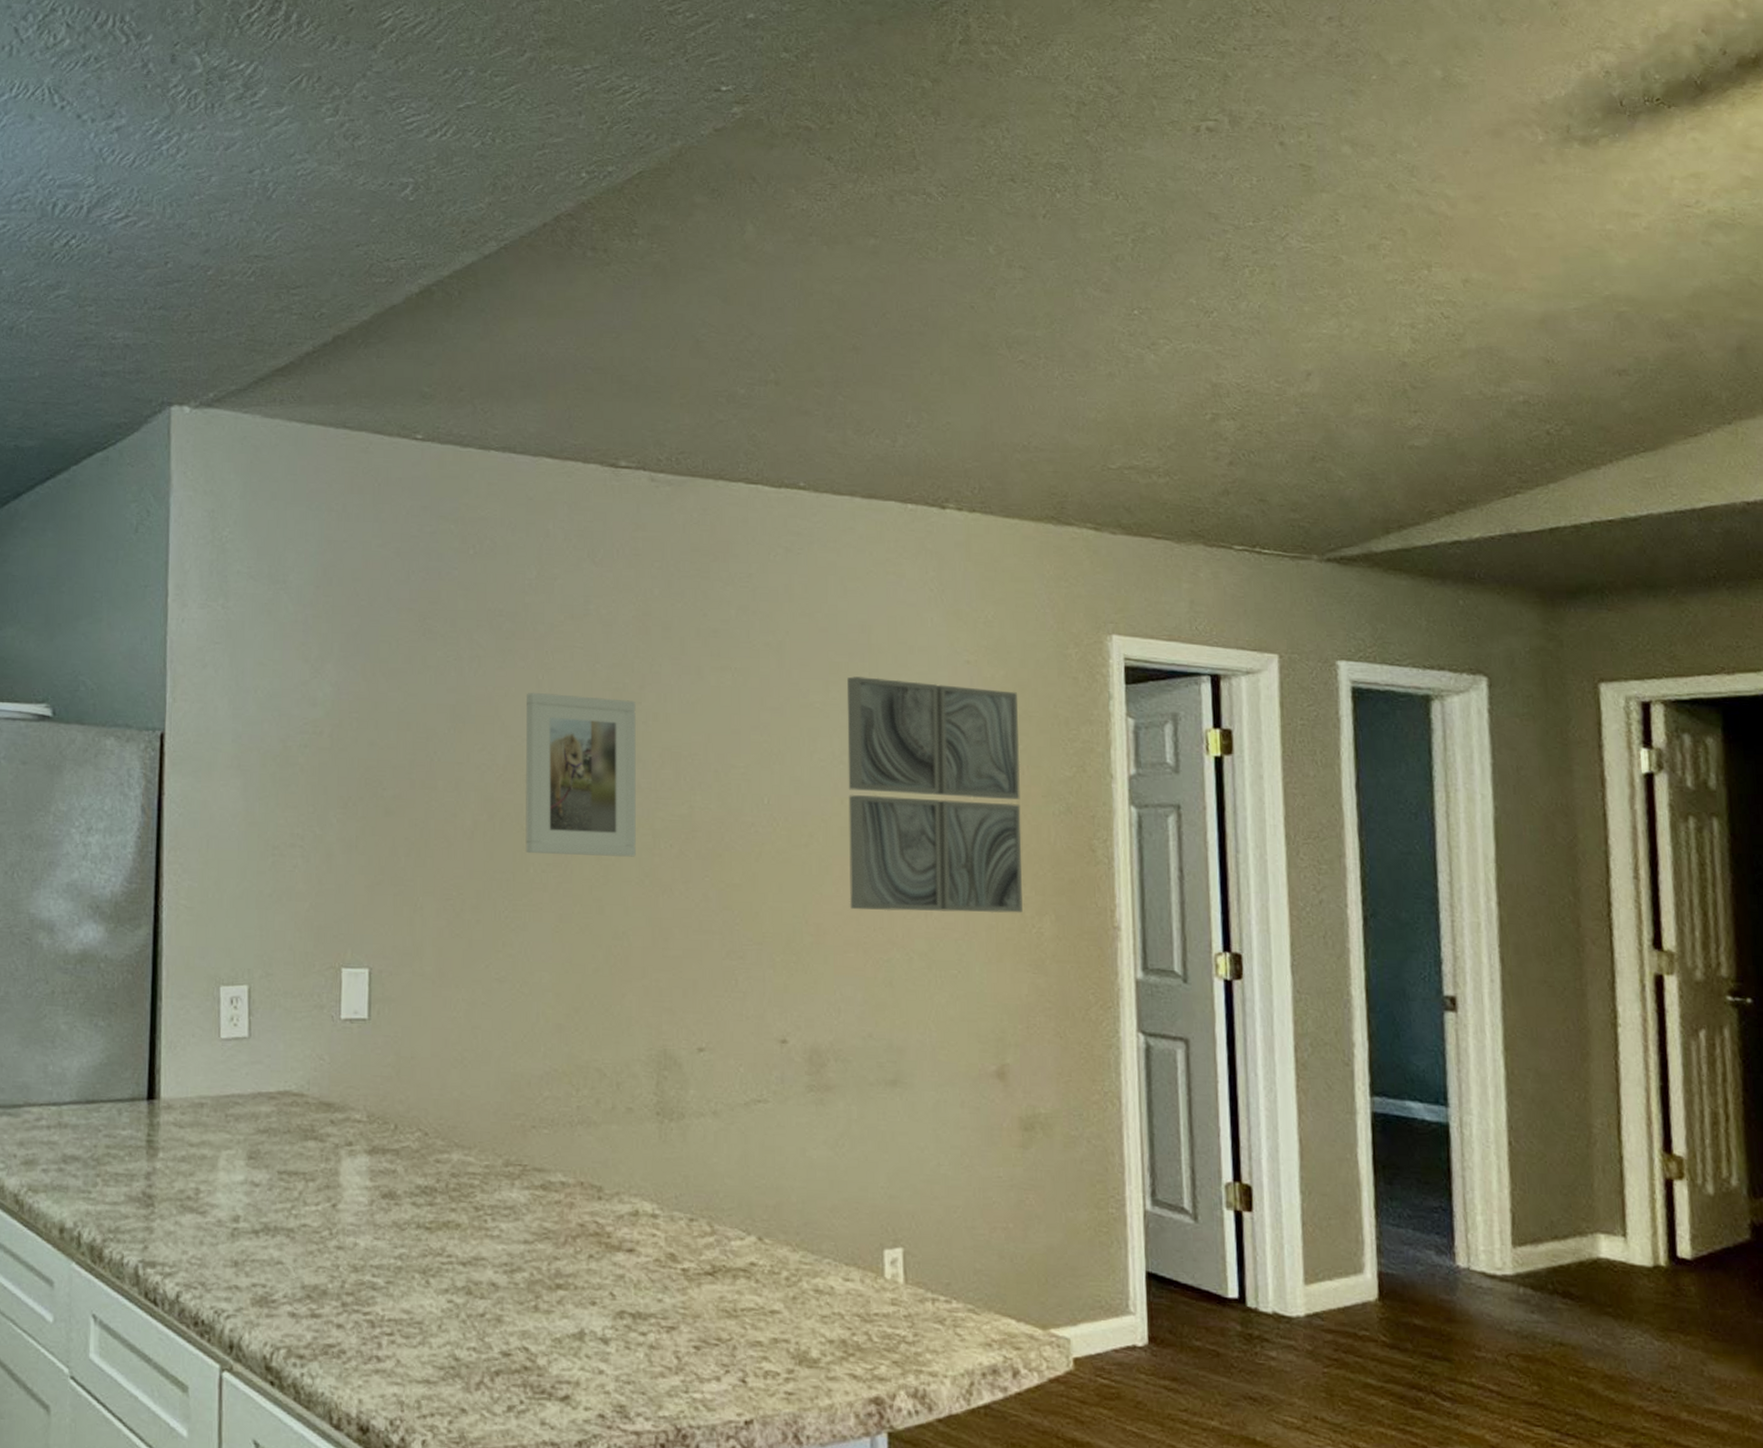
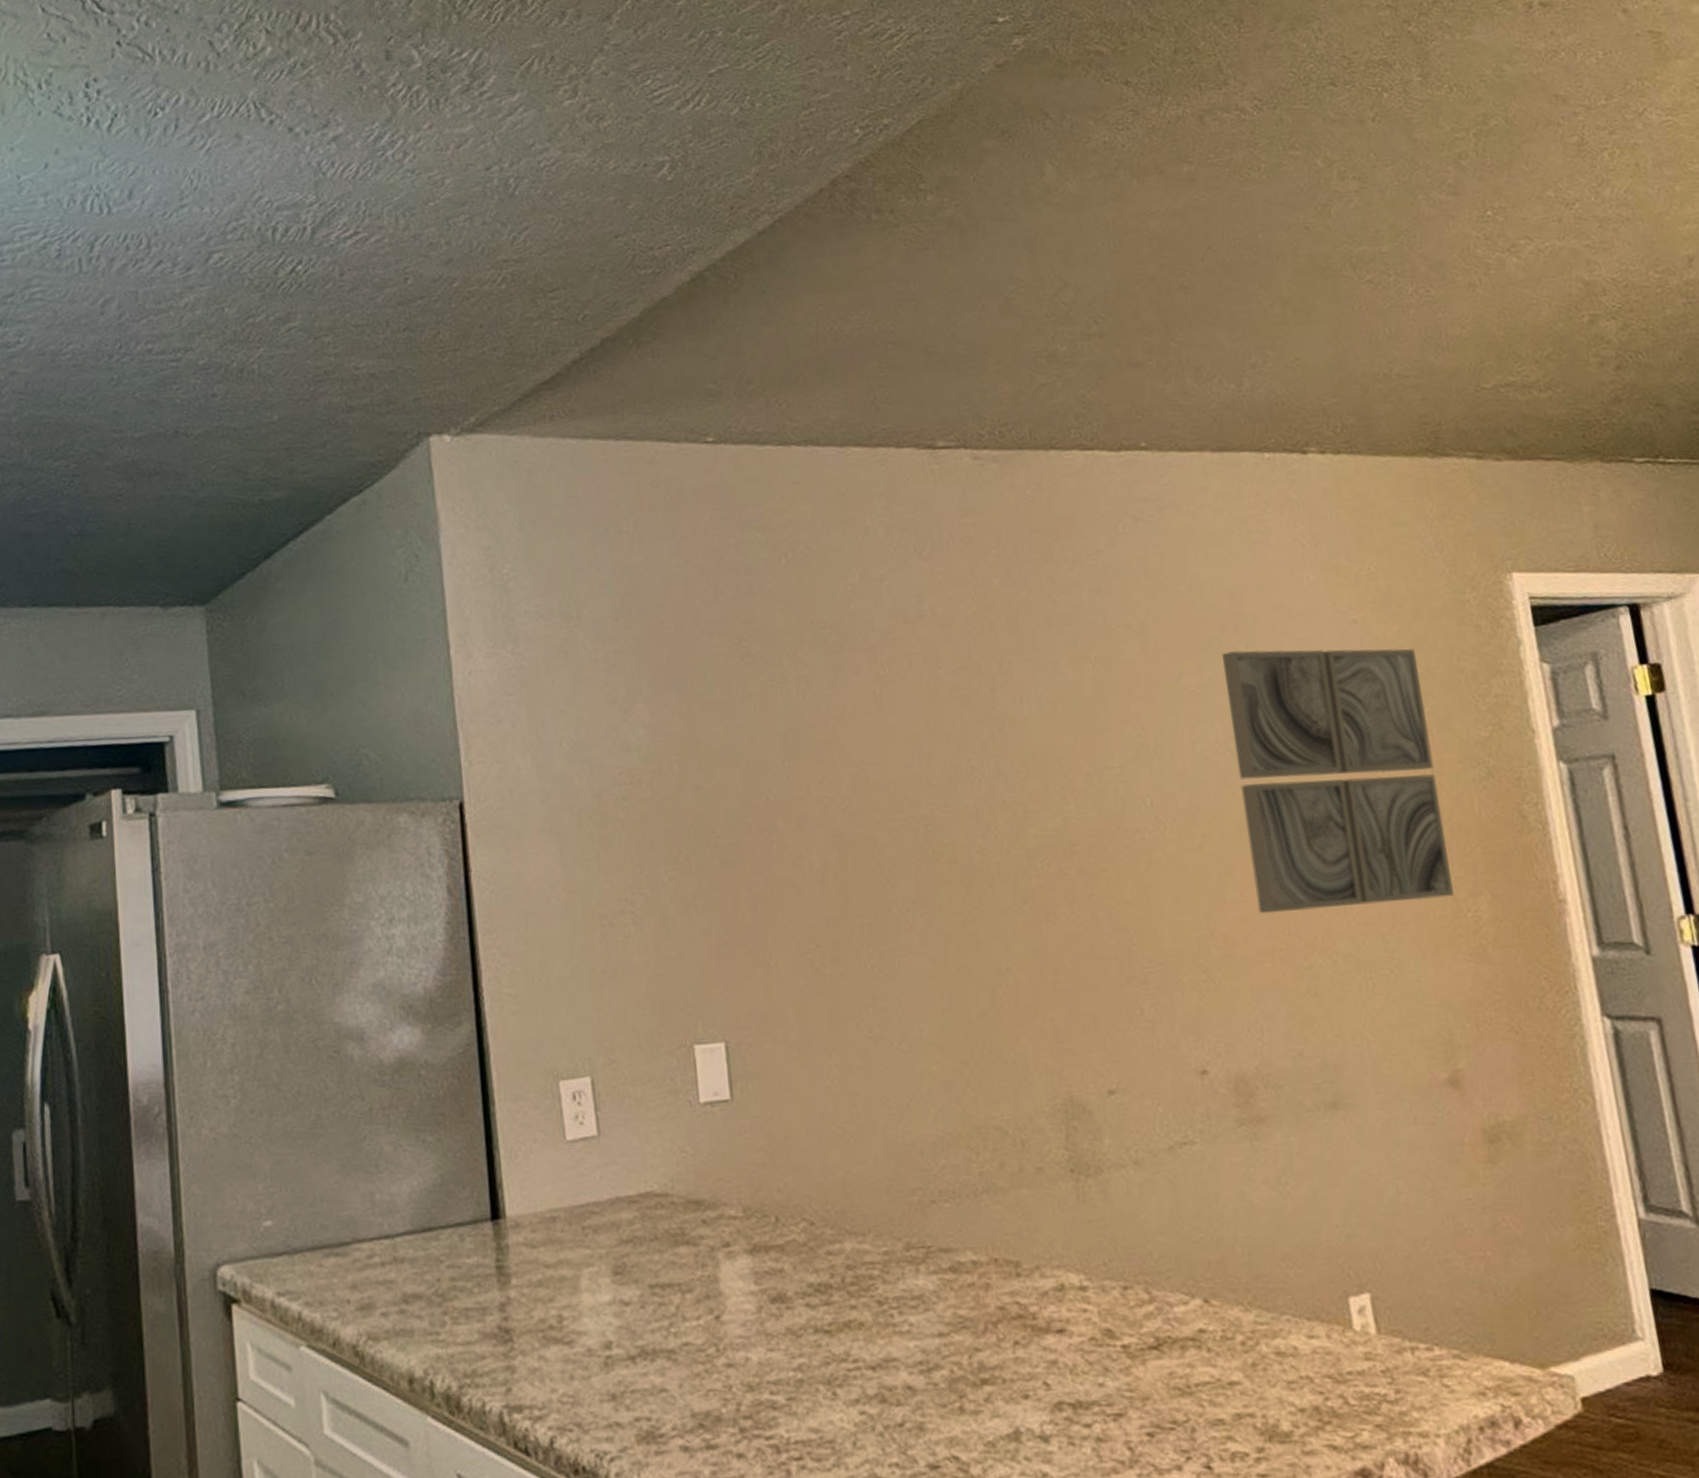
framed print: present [525,692,637,857] -> none [865,706,1010,892]

